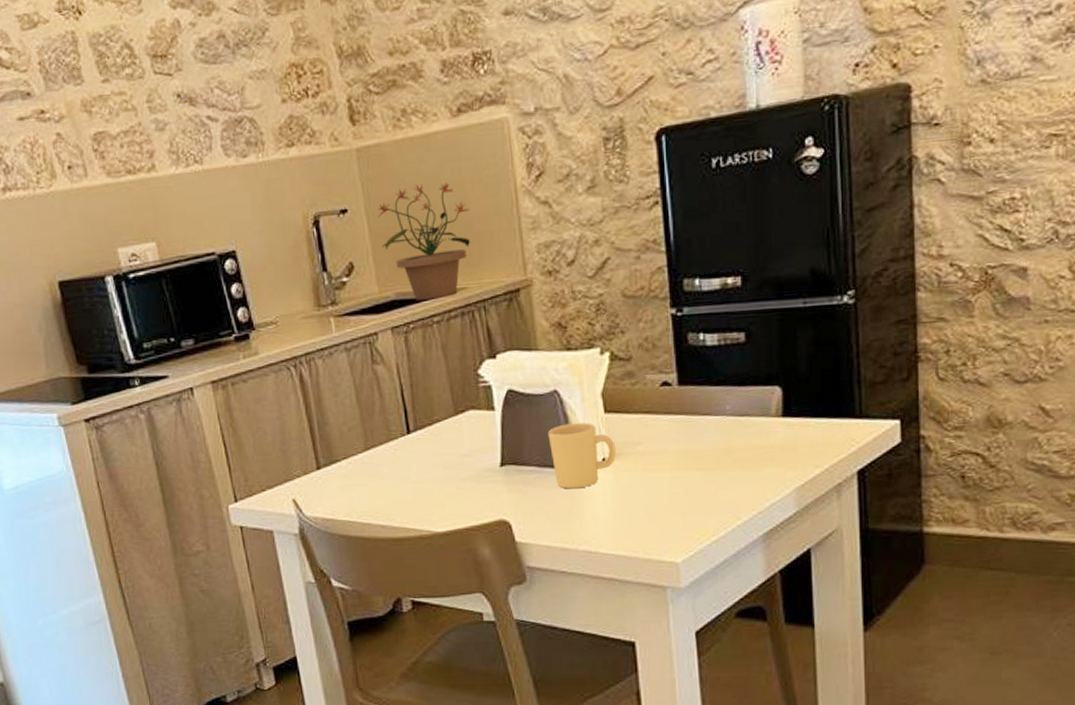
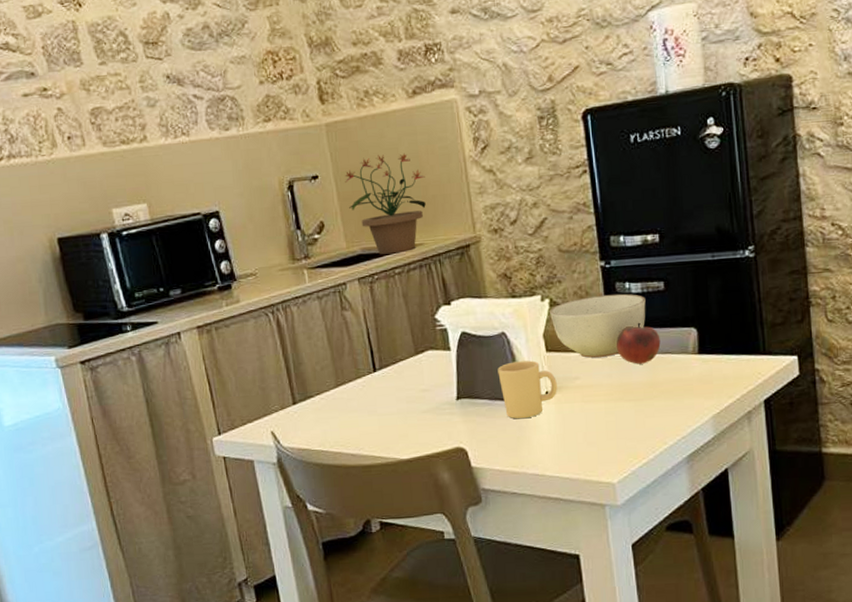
bowl: none [610,346,723,420] -> present [550,293,646,358]
fruit: none [685,379,738,428] -> present [616,322,661,364]

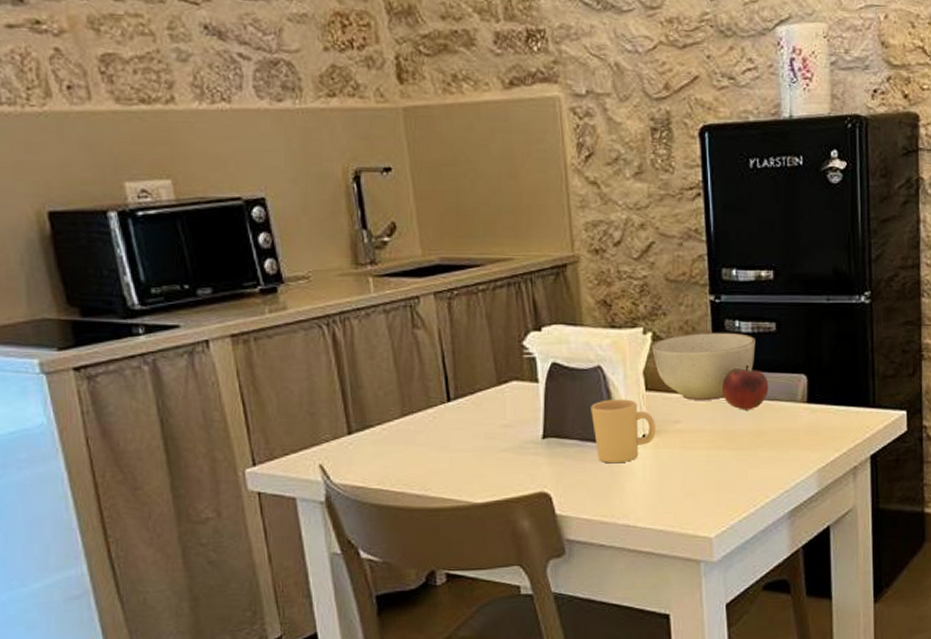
potted plant: present [344,153,426,255] -> none [423,151,519,267]

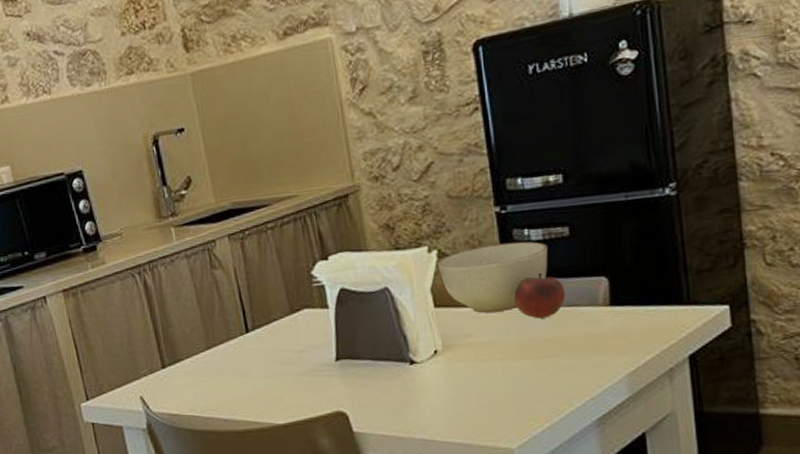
mug: present [591,399,655,464] -> none [380,317,447,381]

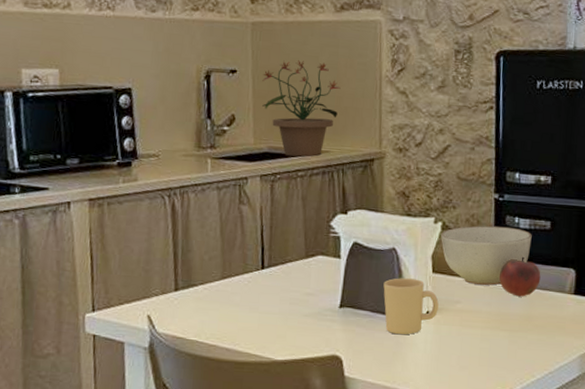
potted plant: none [212,99,300,209] -> present [262,60,341,157]
mug: none [380,317,447,381] -> present [383,278,439,335]

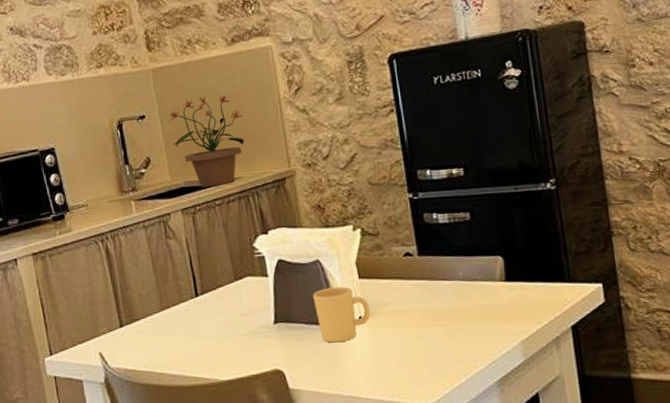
bowl: present [441,225,532,285] -> none [361,223,454,285]
fruit: present [498,256,541,297] -> none [425,251,469,291]

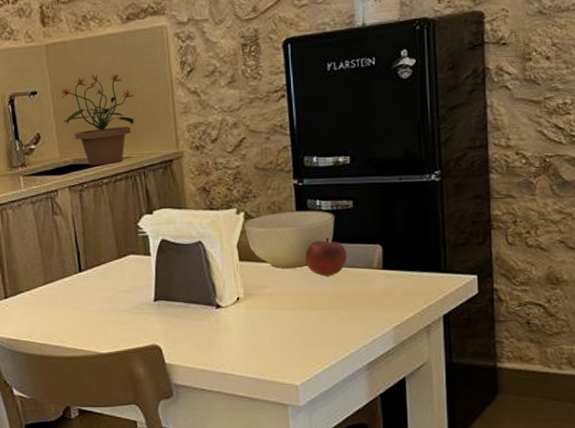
mug: present [313,286,370,343] -> none [193,268,248,322]
bowl: none [361,223,454,285] -> present [244,210,335,268]
fruit: none [425,251,469,291] -> present [304,237,347,276]

